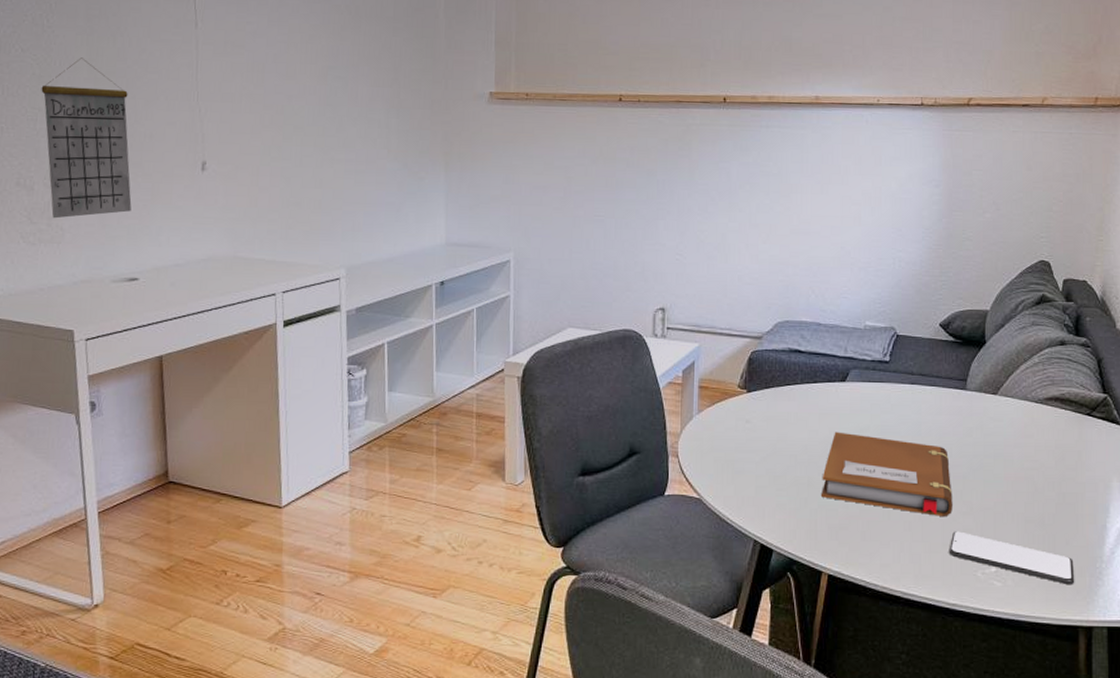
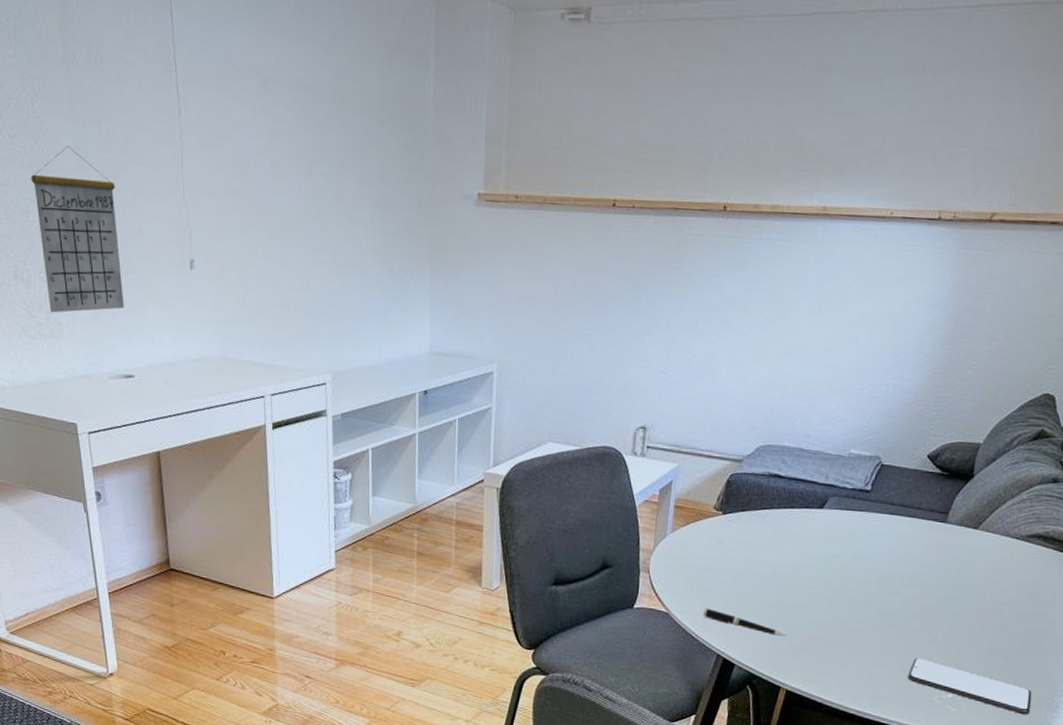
pen: none [735,491,823,516] -> present [702,607,787,636]
notebook: present [822,431,952,516] -> none [787,557,920,644]

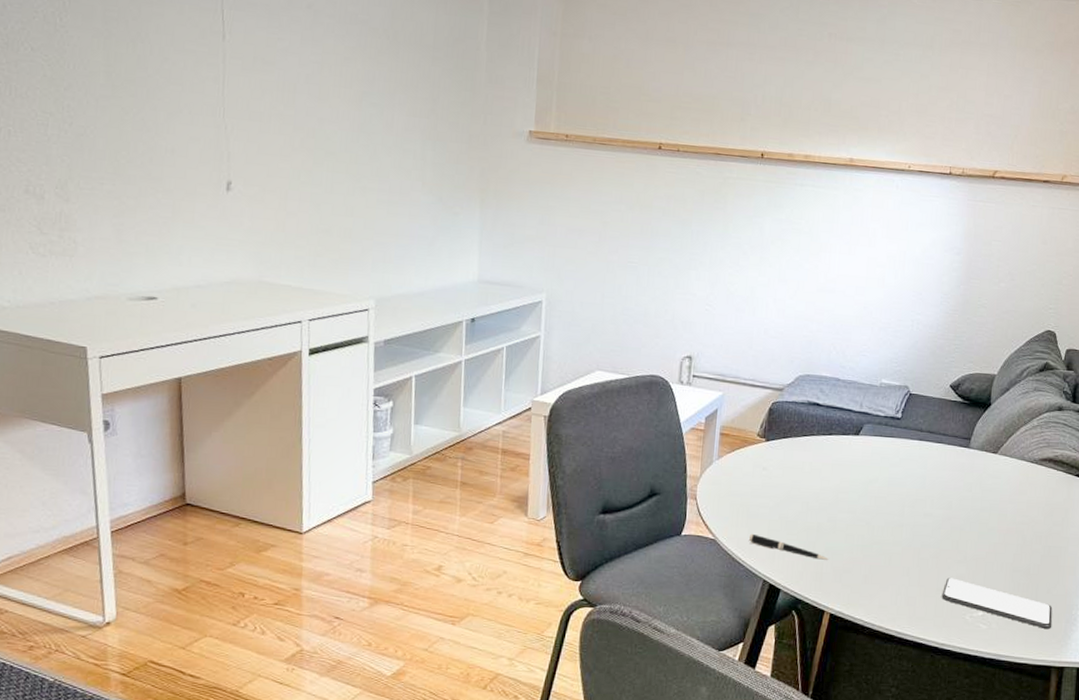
calendar: present [31,145,124,313] -> none [53,62,151,231]

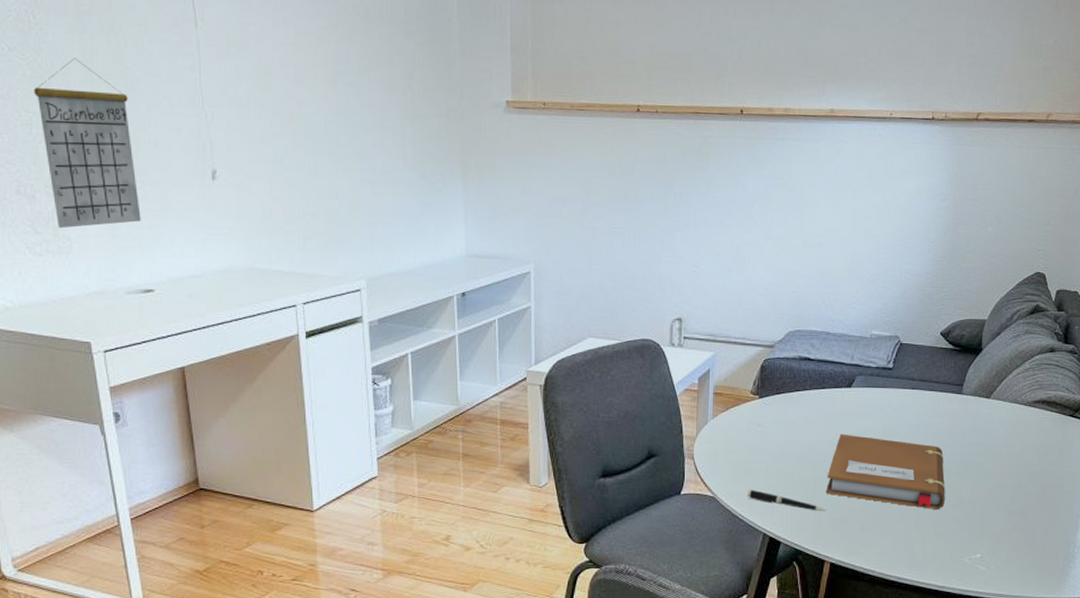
calendar: none [53,62,151,231] -> present [34,58,141,229]
notebook: none [829,482,950,564] -> present [826,434,945,509]
smartphone: present [941,578,1053,630] -> none [939,522,1051,568]

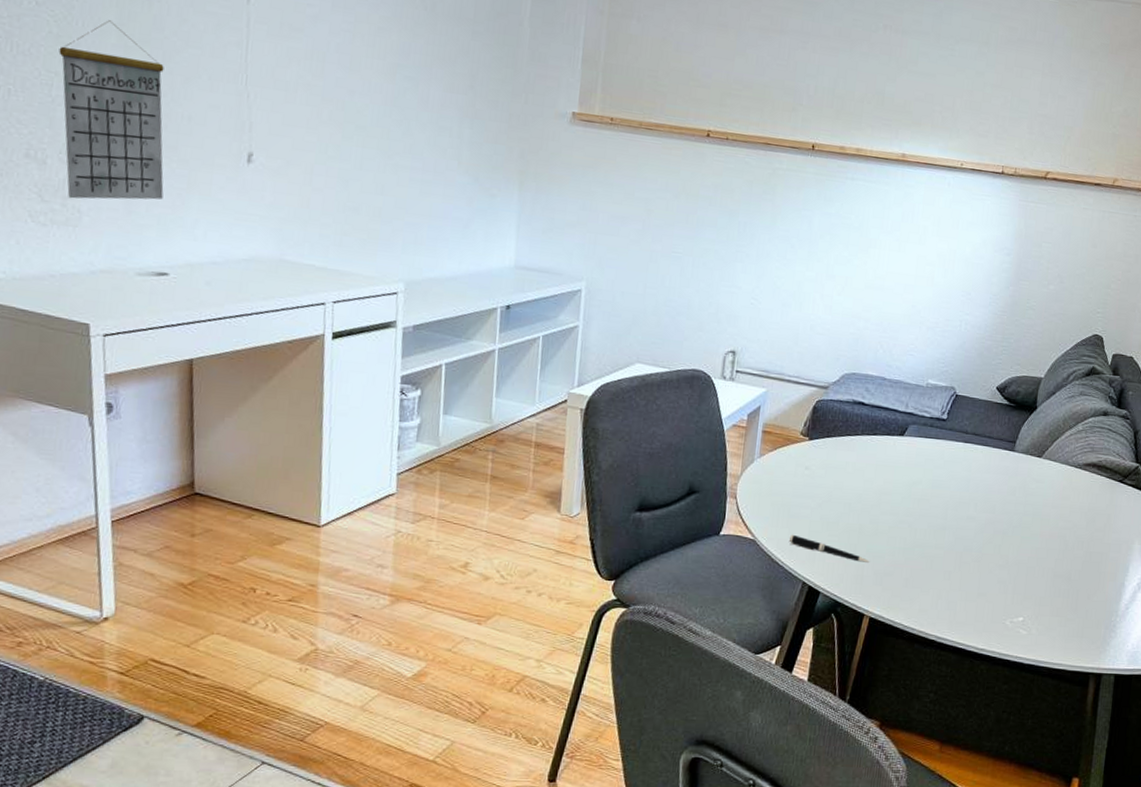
notebook: present [826,434,945,509] -> none [870,483,992,568]

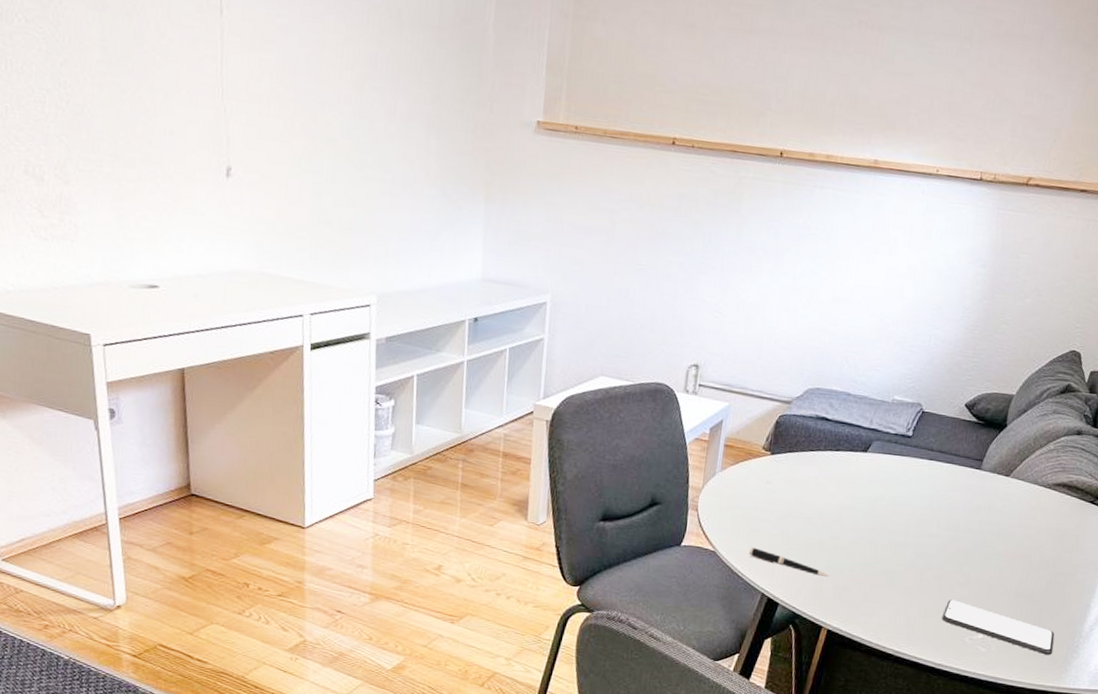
calendar: present [59,20,164,200] -> none [49,36,151,215]
smartphone: none [982,582,1092,636] -> present [942,599,1055,656]

